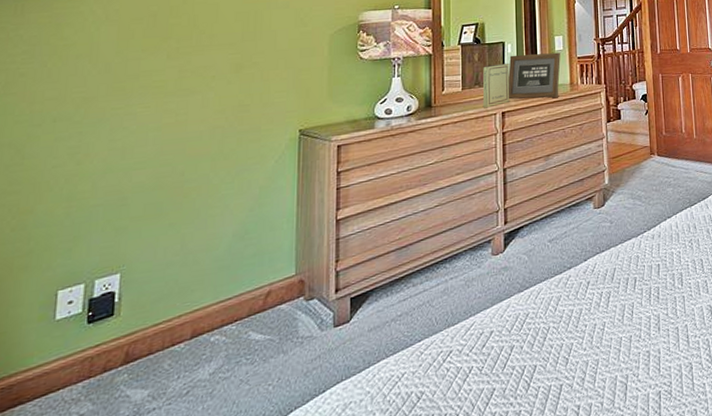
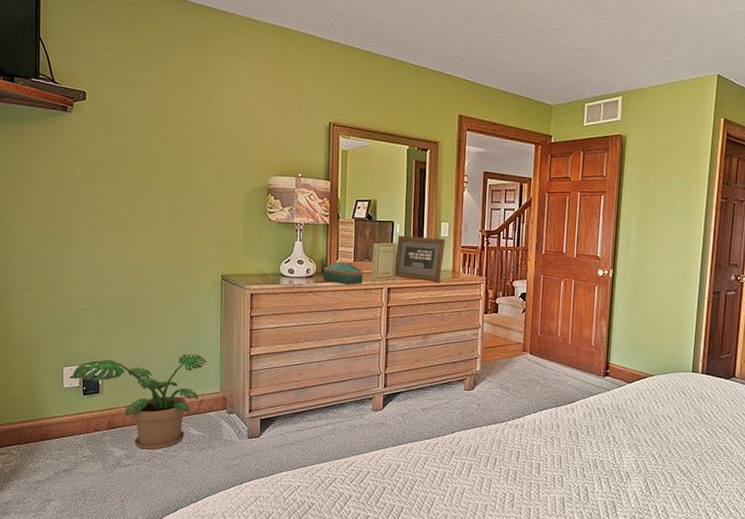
potted plant: none [69,232,278,381] -> present [71,354,207,450]
jewelry box: none [428,92,474,117] -> present [324,262,363,285]

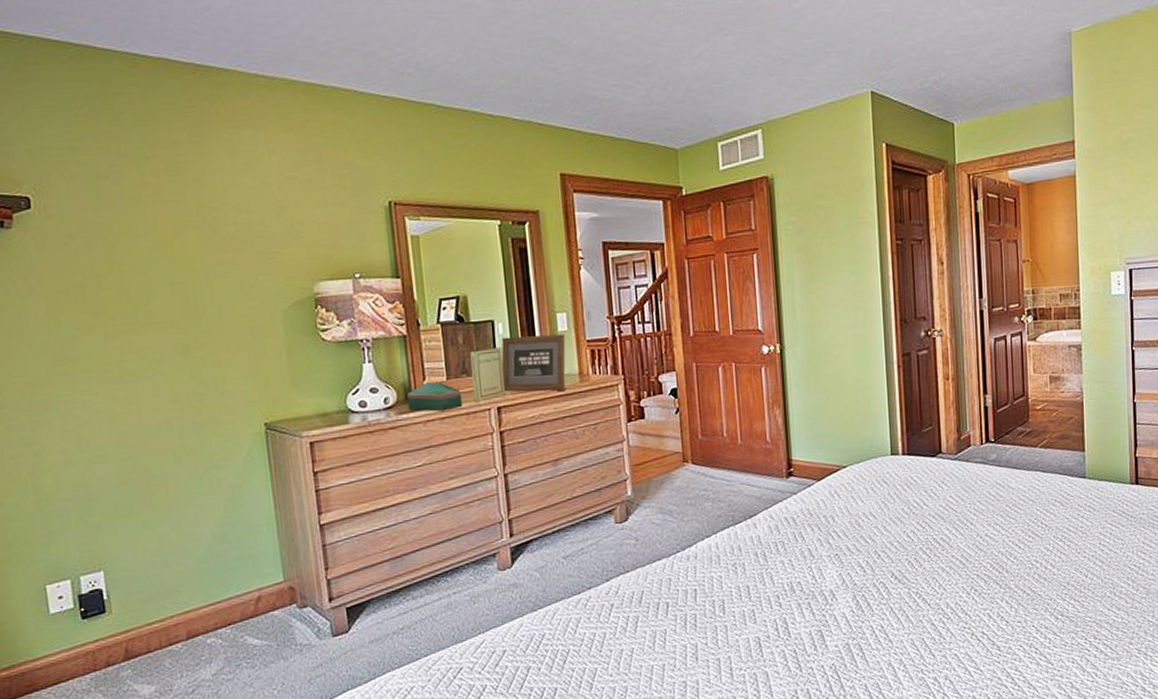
potted plant: present [71,354,207,450] -> none [60,535,260,679]

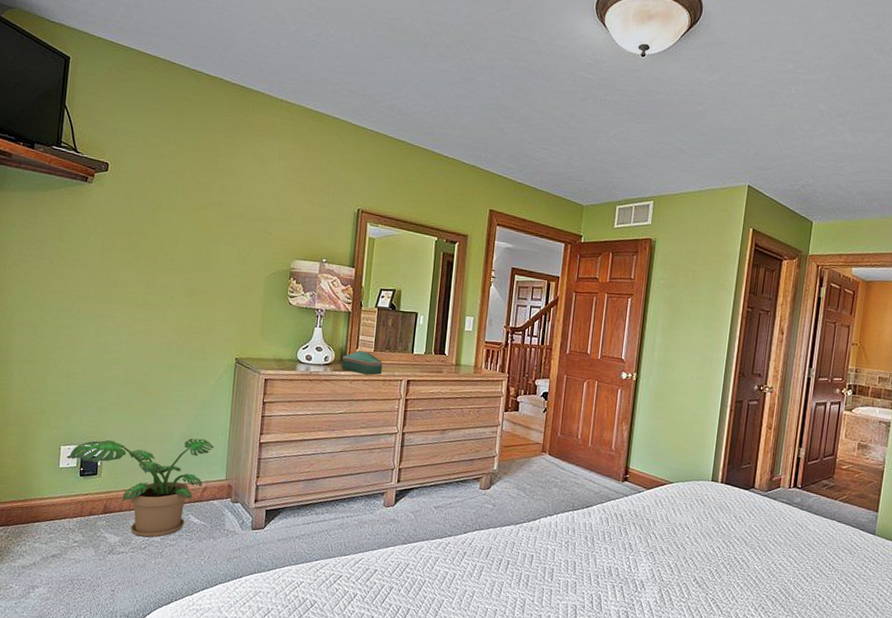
potted plant: none [60,535,260,679] -> present [68,438,214,538]
book: present [470,346,505,402] -> none [390,332,420,374]
picture frame: present [501,334,566,392] -> none [414,327,469,377]

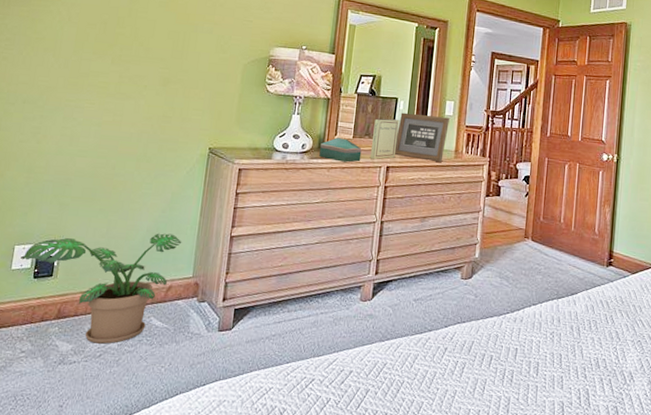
book: none [390,332,420,374] -> present [369,118,400,160]
picture frame: none [414,327,469,377] -> present [394,112,450,162]

